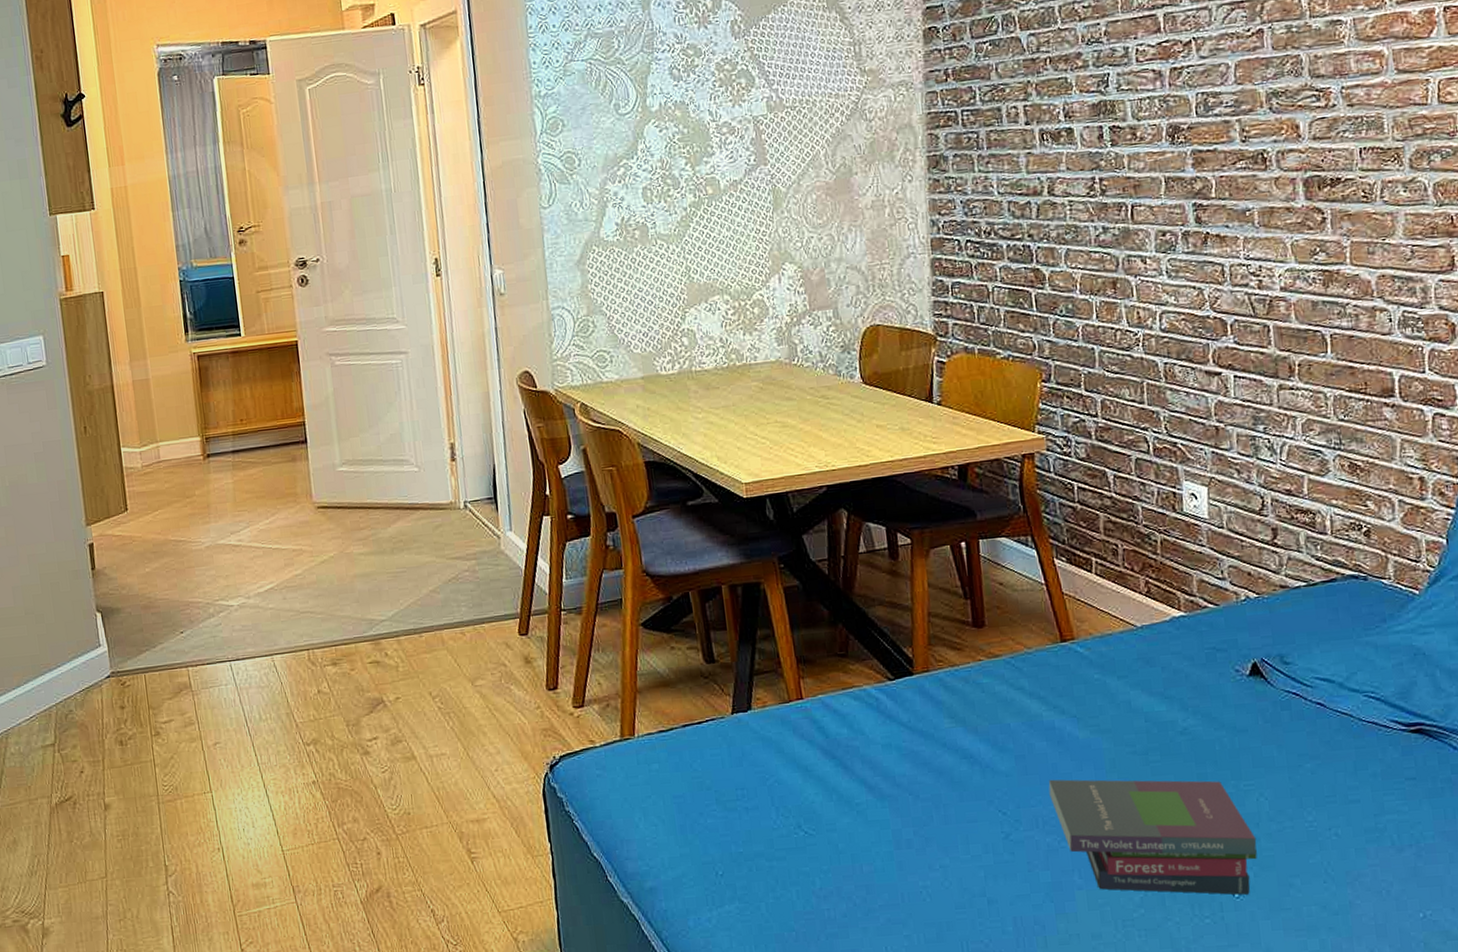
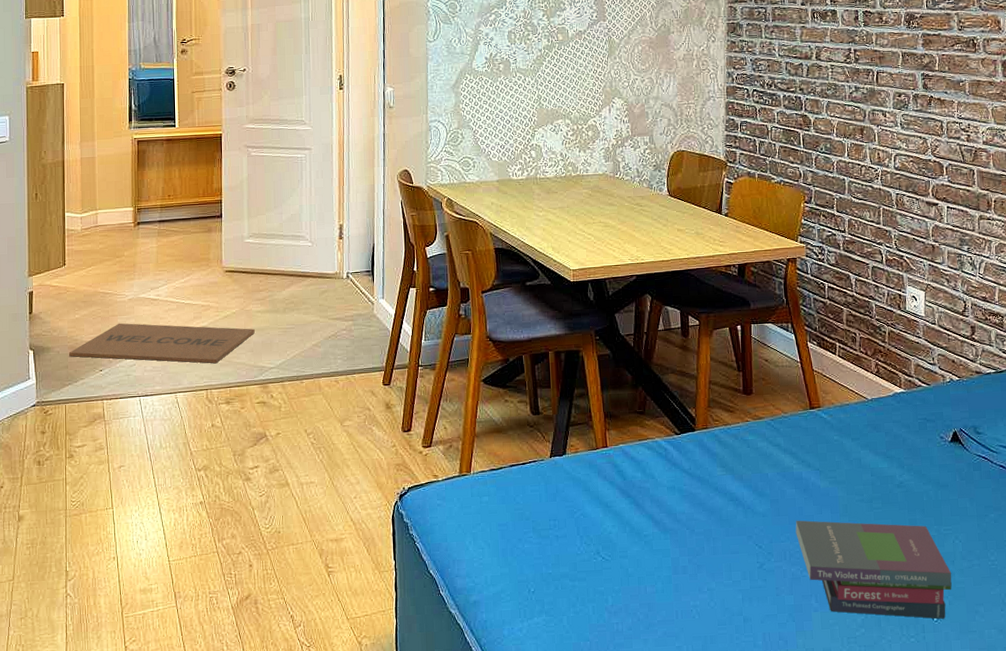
doormat: none [142,574,359,619] -> present [69,323,255,364]

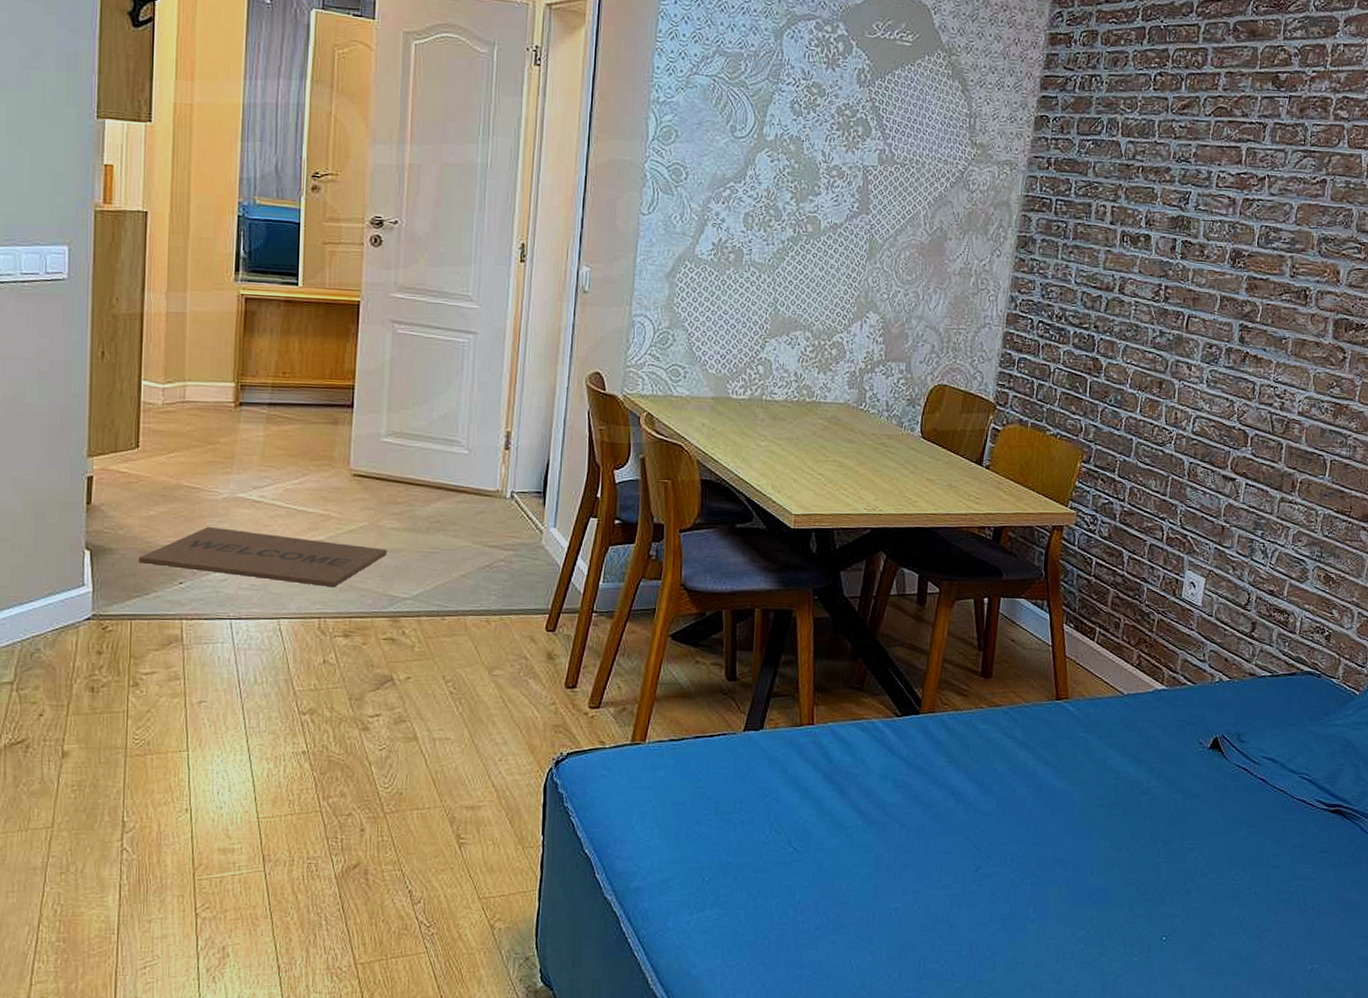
books: present [795,520,952,619] -> none [1021,822,1189,939]

